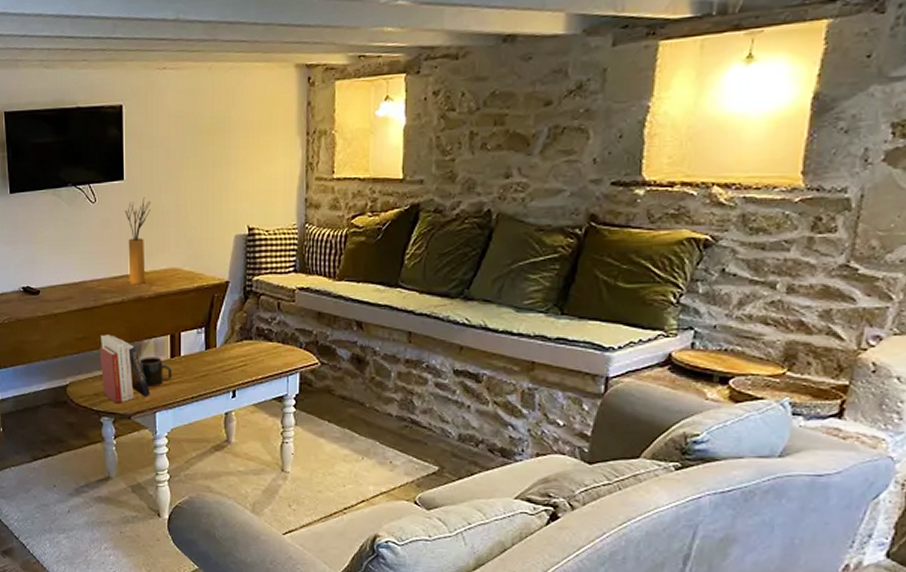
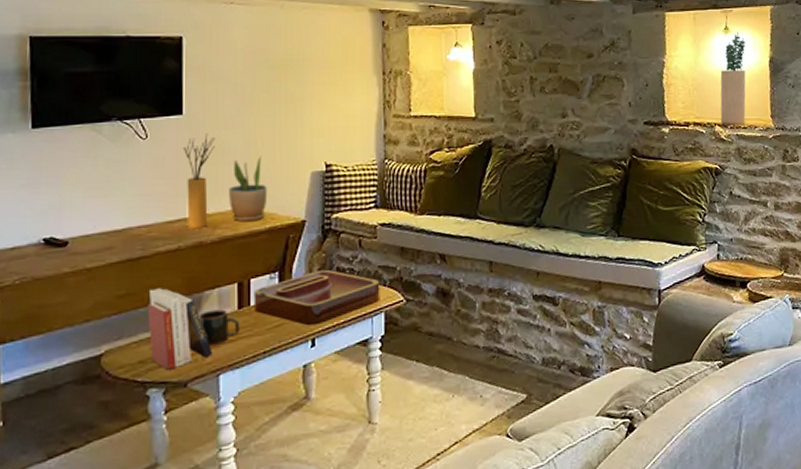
potted plant: none [162,218,196,281] -> present [228,155,268,222]
decorative tray: none [183,328,296,379] -> present [253,269,380,326]
vase: none [722,60,777,186] -> present [720,32,746,126]

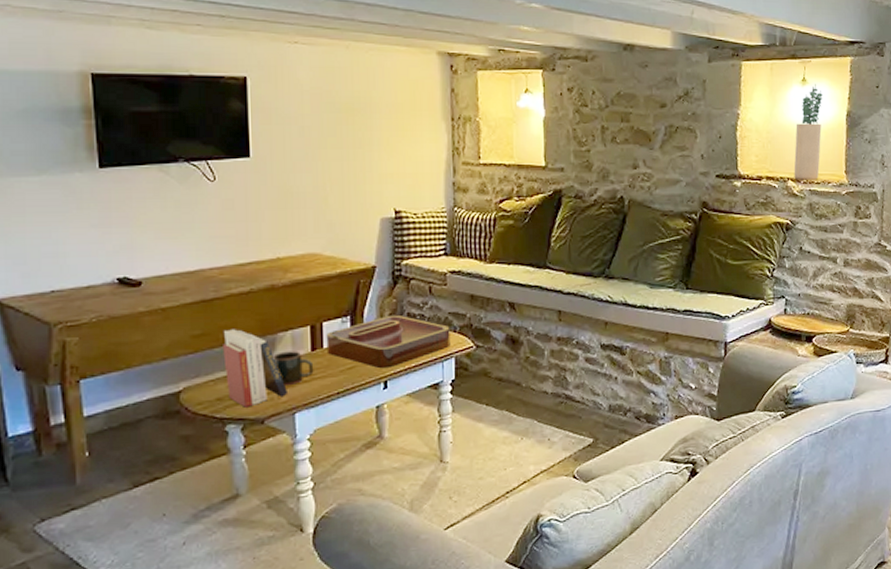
vase: present [182,133,215,230] -> none [251,177,284,273]
potted plant: present [228,155,268,222] -> none [298,200,338,267]

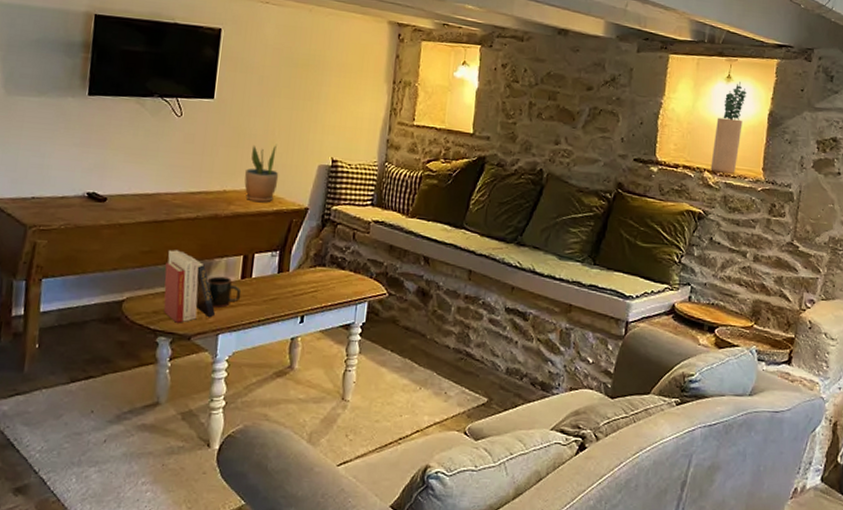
potted plant: none [298,200,338,267] -> present [244,144,279,203]
decorative tray: present [326,314,451,369] -> none [254,254,367,304]

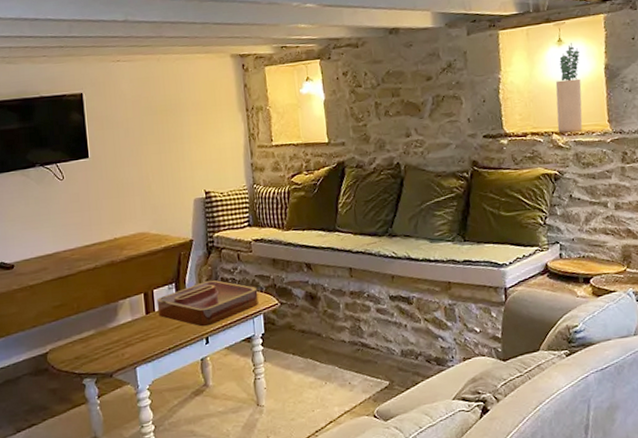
books: present [163,249,215,323] -> none [77,298,129,364]
mug: present [207,276,242,308] -> none [116,315,149,344]
potted plant: present [244,144,279,203] -> none [129,187,161,244]
decorative tray: none [254,254,367,304] -> present [157,280,259,327]

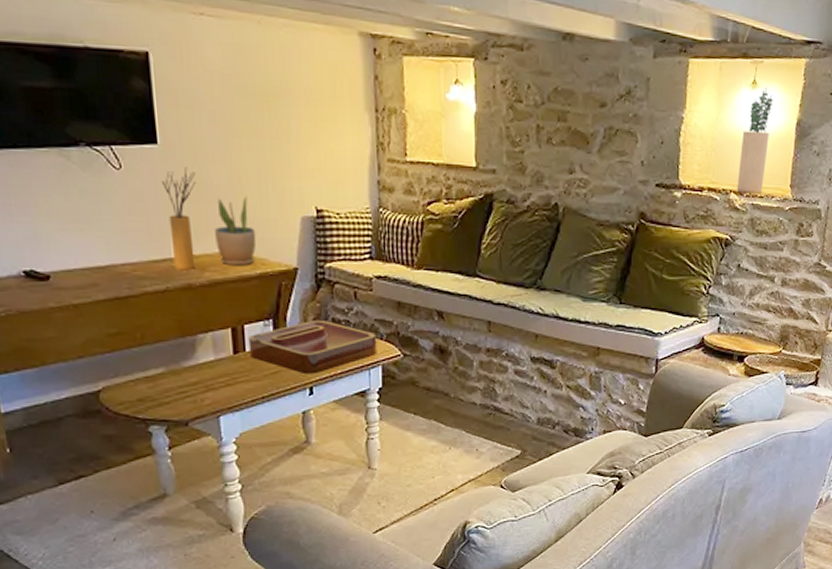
vase: none [91,172,116,252] -> present [161,167,196,271]
potted plant: none [129,187,161,244] -> present [213,195,257,266]

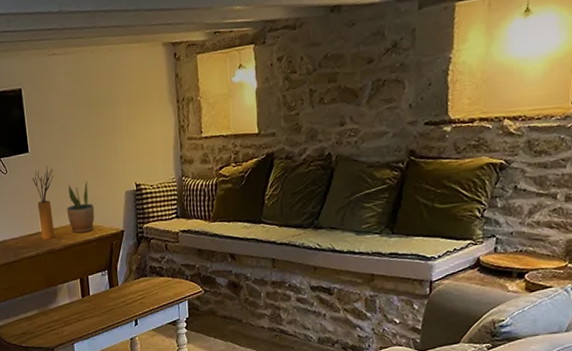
decorative tray: present [248,319,377,375] -> none [91,268,184,310]
vase: present [737,88,773,195] -> none [511,12,549,118]

